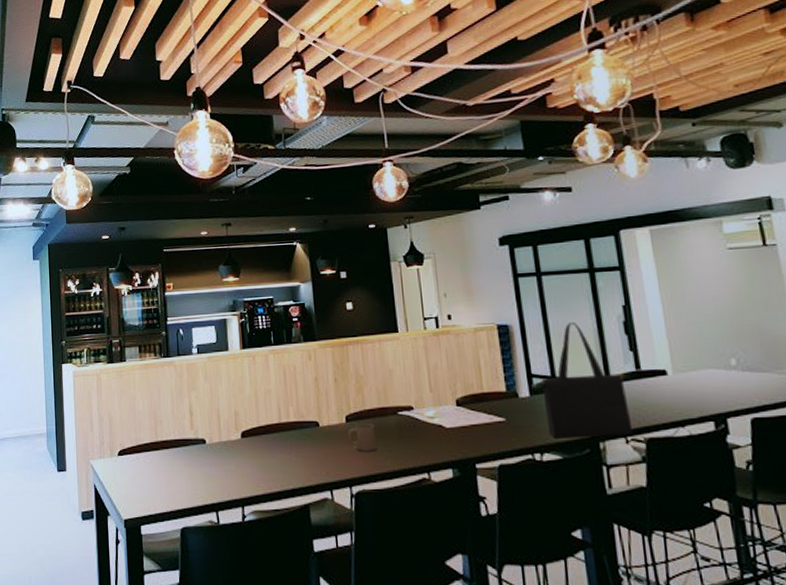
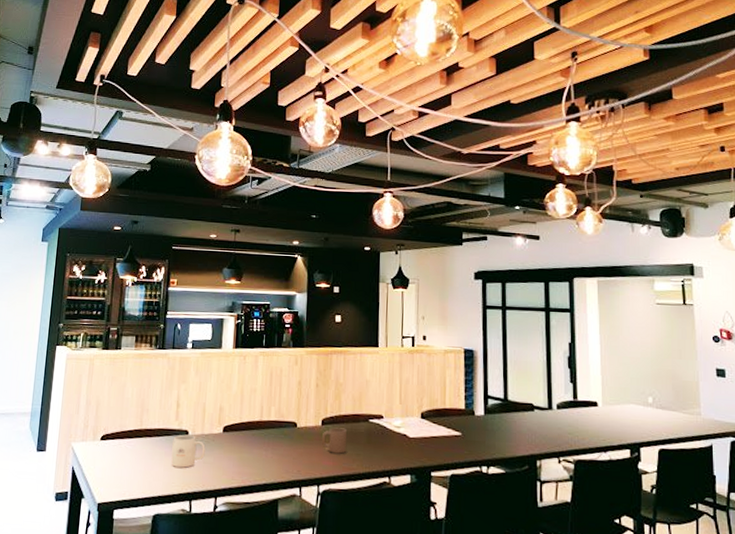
mug: none [191,443,226,478] -> present [171,434,206,468]
tote bag: present [541,322,634,438] -> none [495,353,565,457]

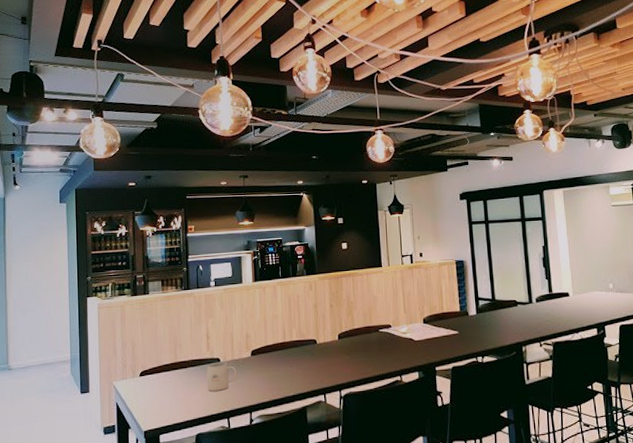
mug: present [322,427,348,455] -> none [340,339,362,363]

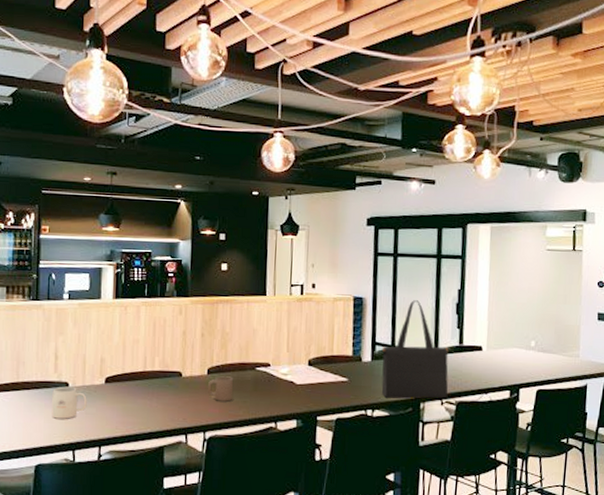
mug: none [340,339,362,363] -> present [208,376,234,403]
tote bag: none [485,258,545,345] -> present [381,300,449,399]

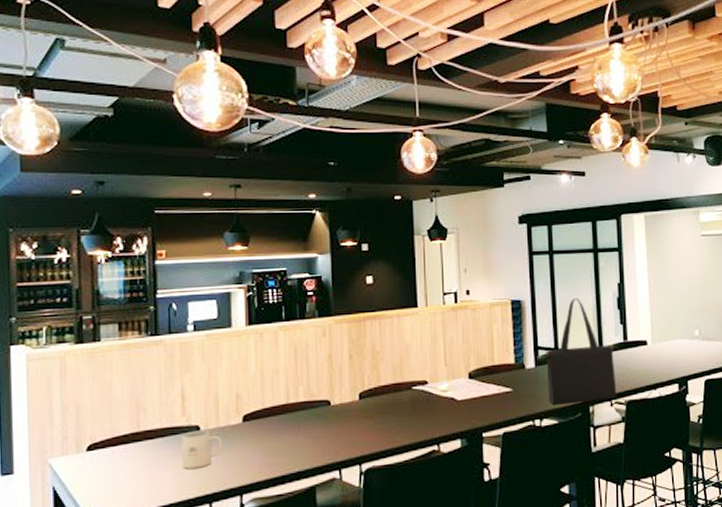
mug: present [208,376,234,403] -> none [361,399,390,429]

